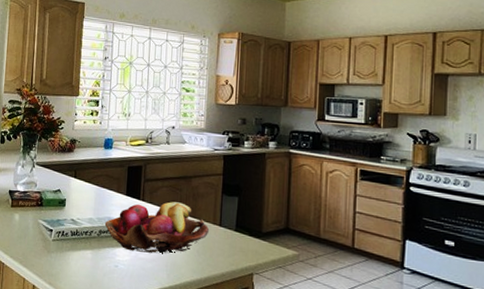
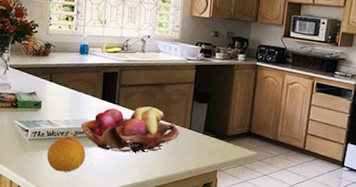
fruit: none [70,235,110,276] -> present [46,135,86,173]

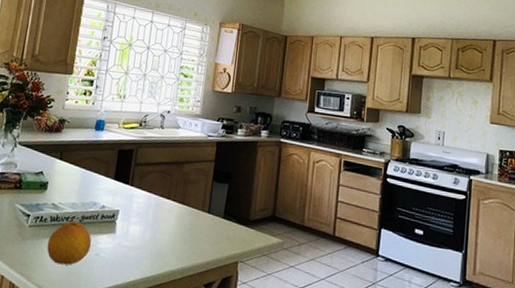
fruit basket: present [80,106,180,153] -> none [88,187,198,241]

